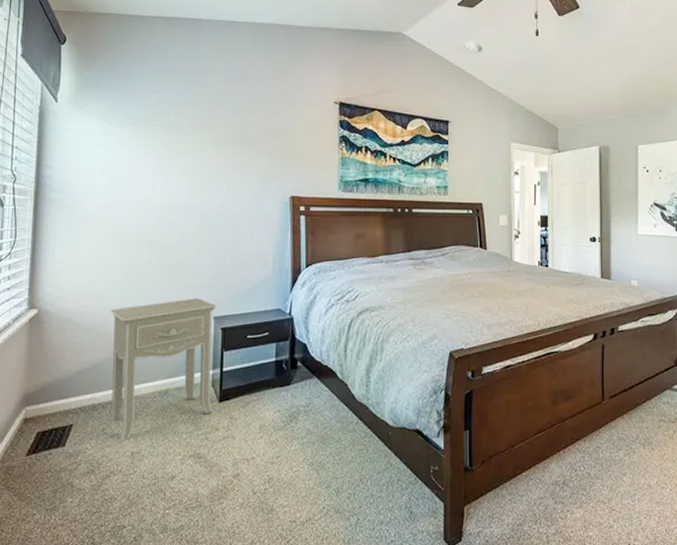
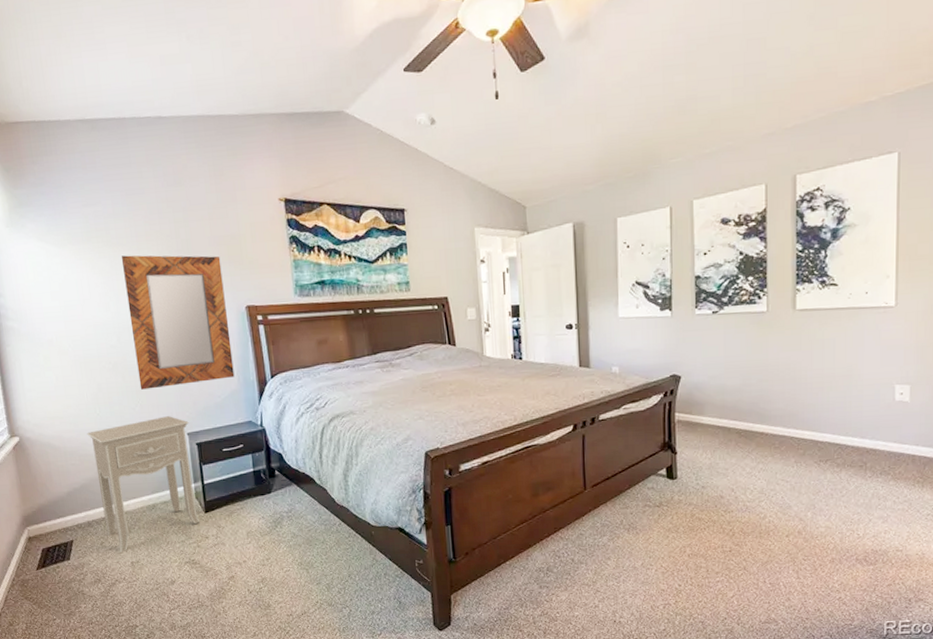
home mirror: none [173,140,272,270] -> present [121,255,235,390]

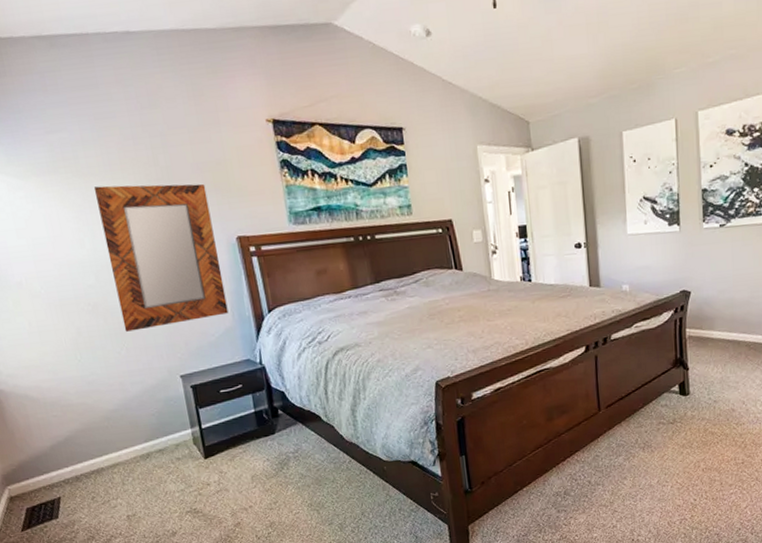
nightstand: present [87,416,201,553] -> none [68,358,201,507]

